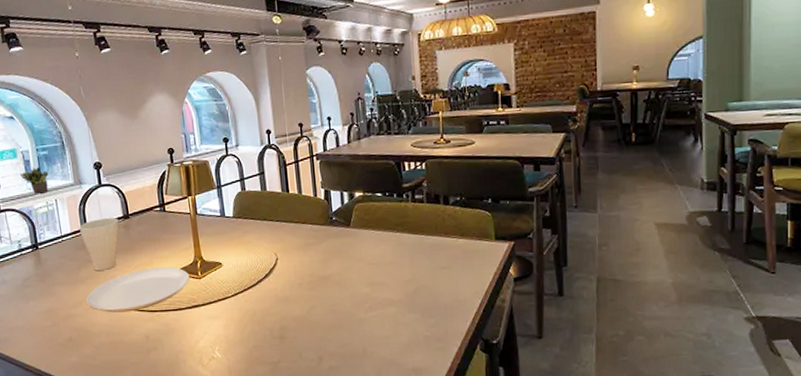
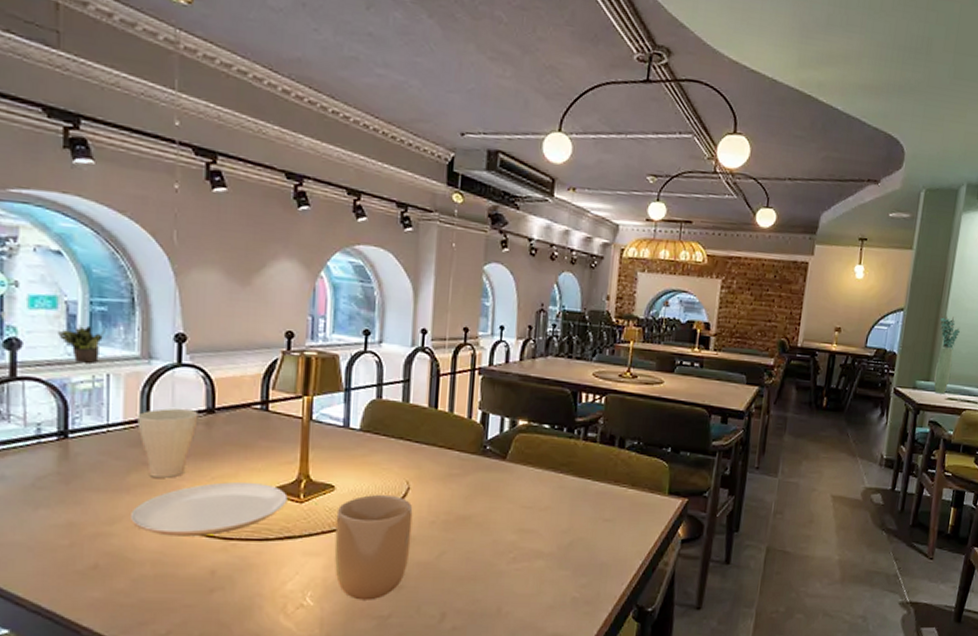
cup: none [226,265,287,351] -> present [334,494,413,600]
vase: none [745,34,770,112] -> present [933,314,961,394]

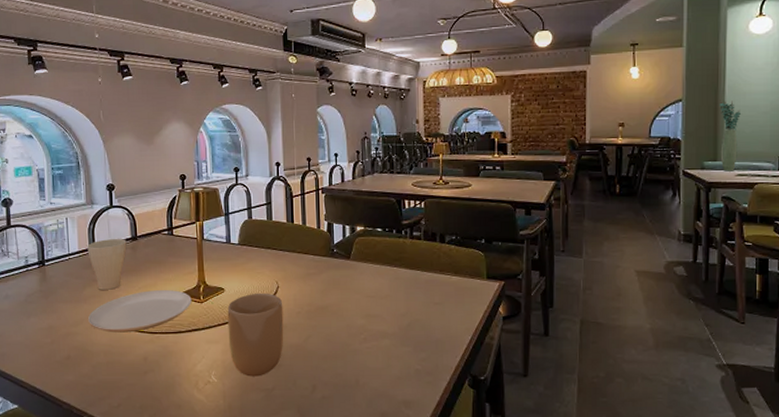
potted plant: present [57,324,105,364] -> none [33,185,63,212]

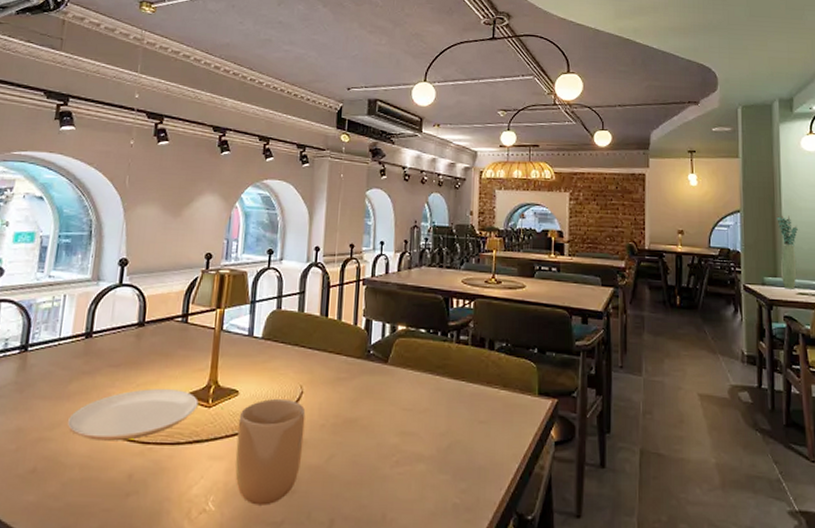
cup: present [87,238,127,290] -> none [82,322,132,386]

